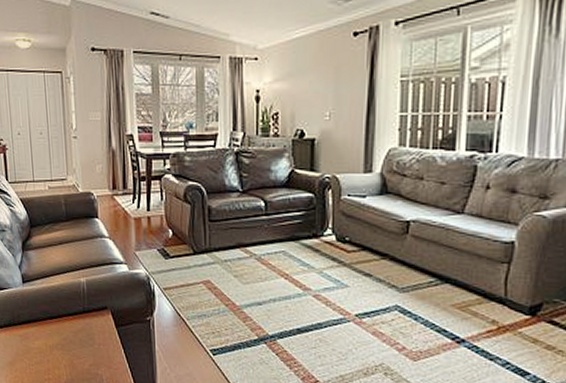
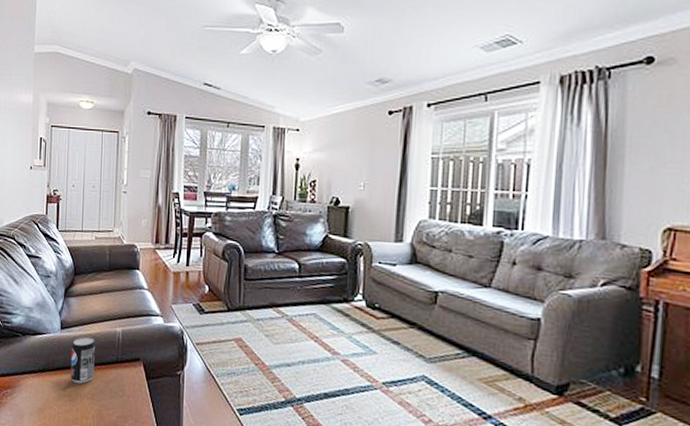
beverage can: none [35,289,62,336] -> present [70,337,96,384]

